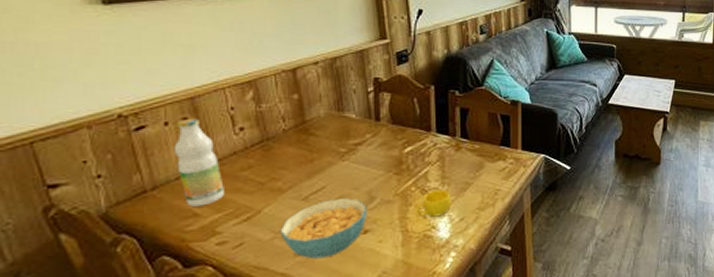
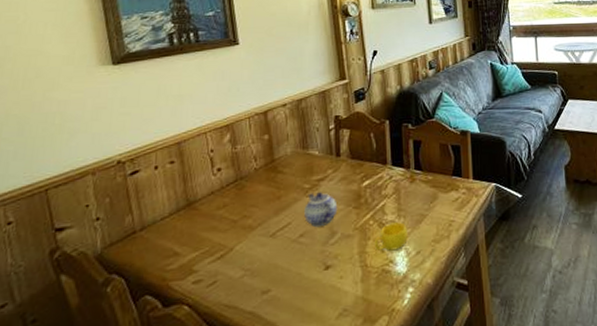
bottle: present [173,118,224,207] -> none [161,161,202,246]
cereal bowl: present [280,198,367,259] -> none [249,234,329,297]
teapot: none [340,157,377,192] -> present [304,192,338,228]

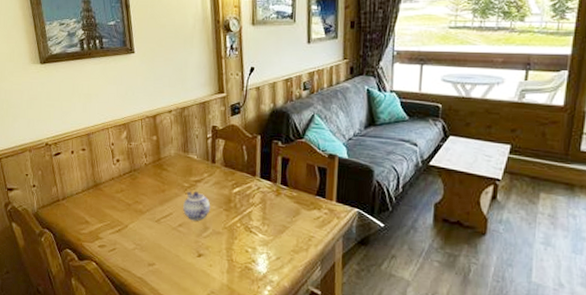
cup: present [374,222,408,251] -> none [239,228,270,253]

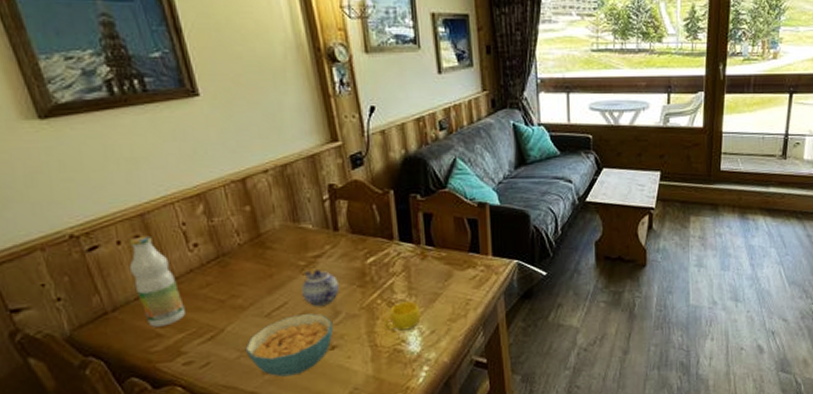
bottle: none [76,149,105,216] -> present [128,235,185,327]
cereal bowl: none [139,224,202,271] -> present [245,313,333,377]
cup: none [239,228,270,253] -> present [383,301,421,331]

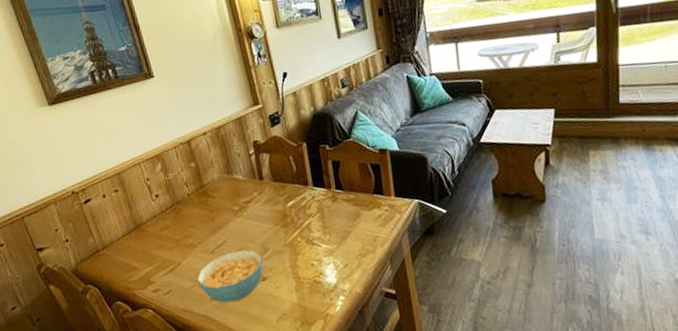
bottle: present [128,235,185,327] -> none [111,190,152,262]
teapot: present [301,270,340,307] -> none [237,213,267,245]
cup: present [383,301,421,331] -> none [303,238,335,265]

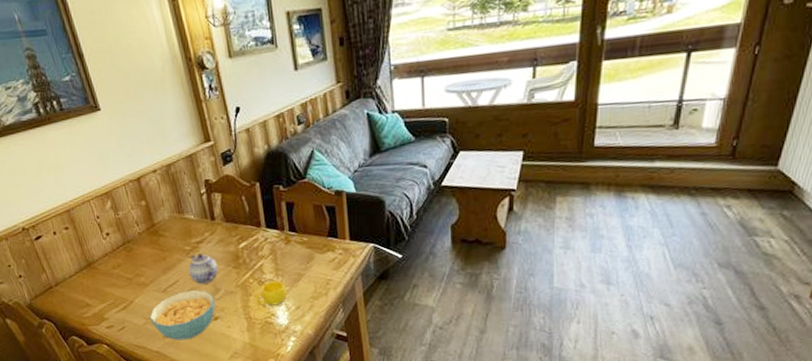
teapot: none [237,213,267,245] -> present [188,253,219,285]
cup: none [303,238,335,265] -> present [255,280,287,306]

